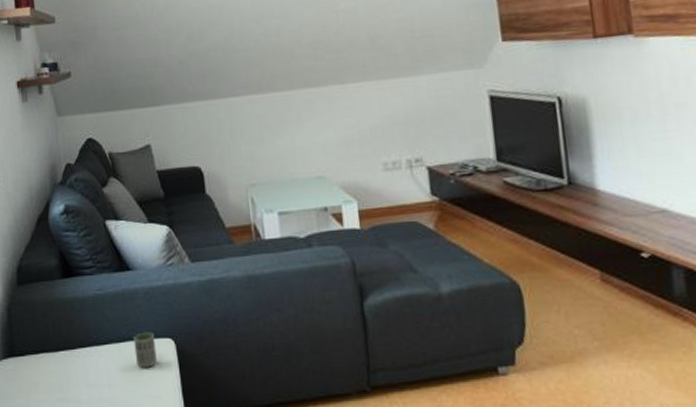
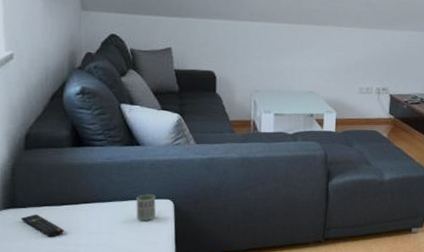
remote control: none [21,363,63,392] -> present [21,214,64,237]

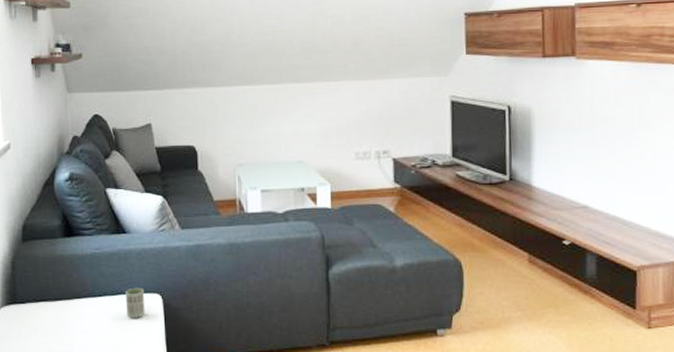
remote control: present [21,214,64,237] -> none [21,310,59,336]

